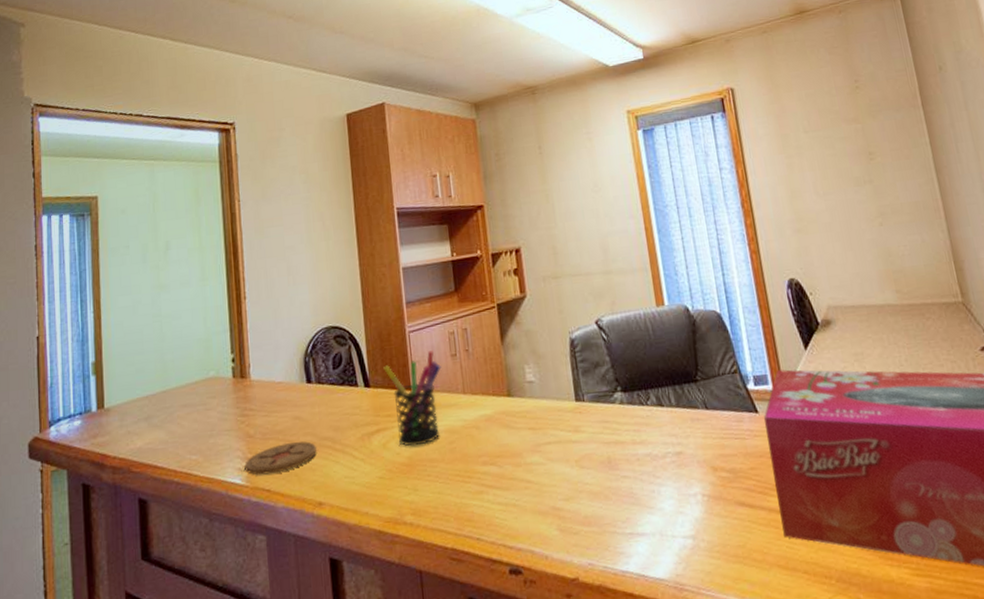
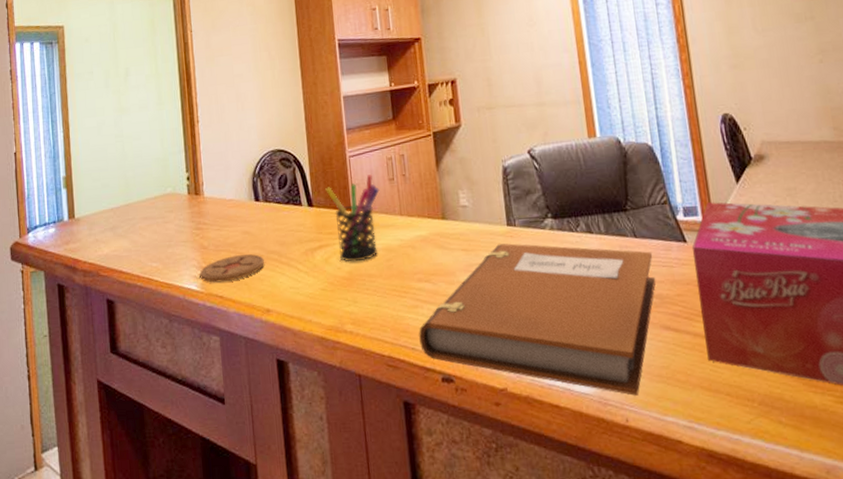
notebook: none [484,420,729,579] -> present [419,243,656,396]

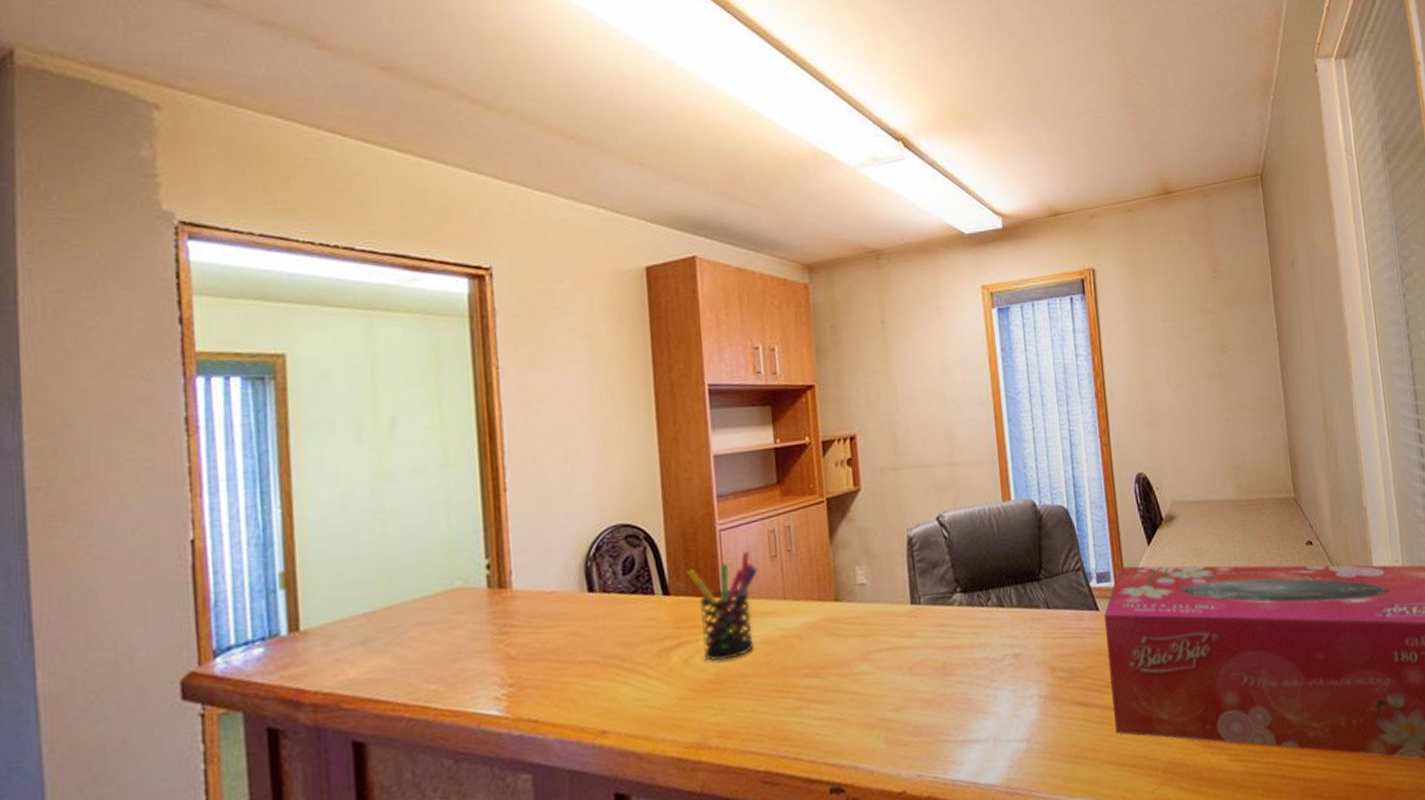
coaster: present [199,254,265,283] -> none [503,661,601,704]
notebook: present [419,243,656,396] -> none [803,622,1068,781]

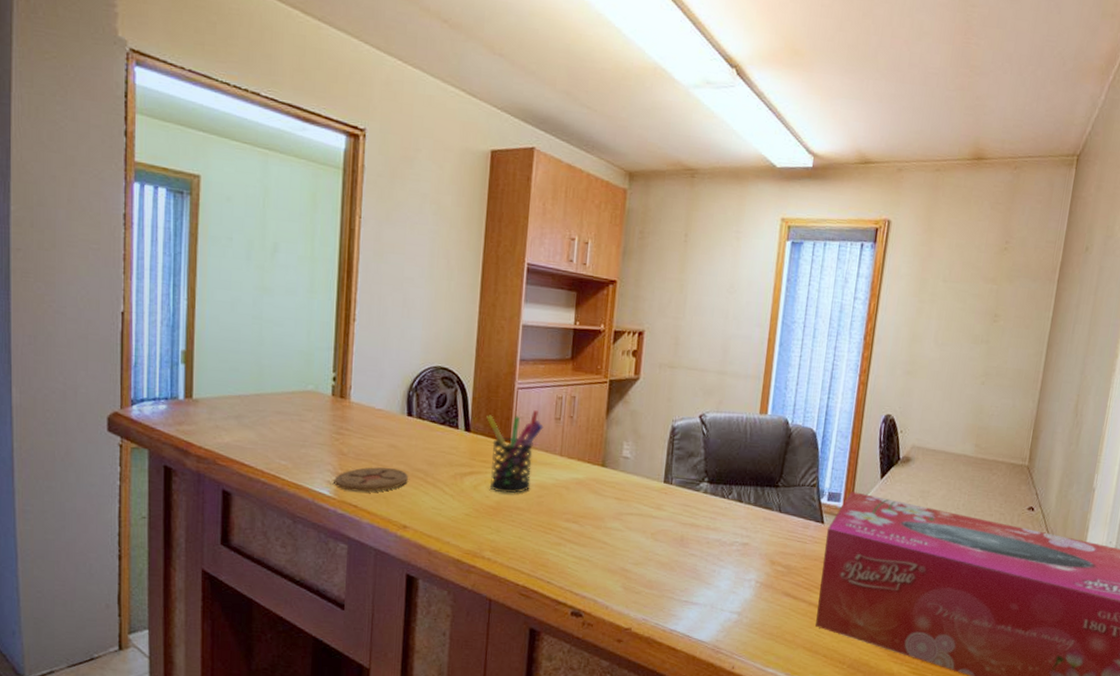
coaster: none [503,661,601,704] -> present [334,466,409,492]

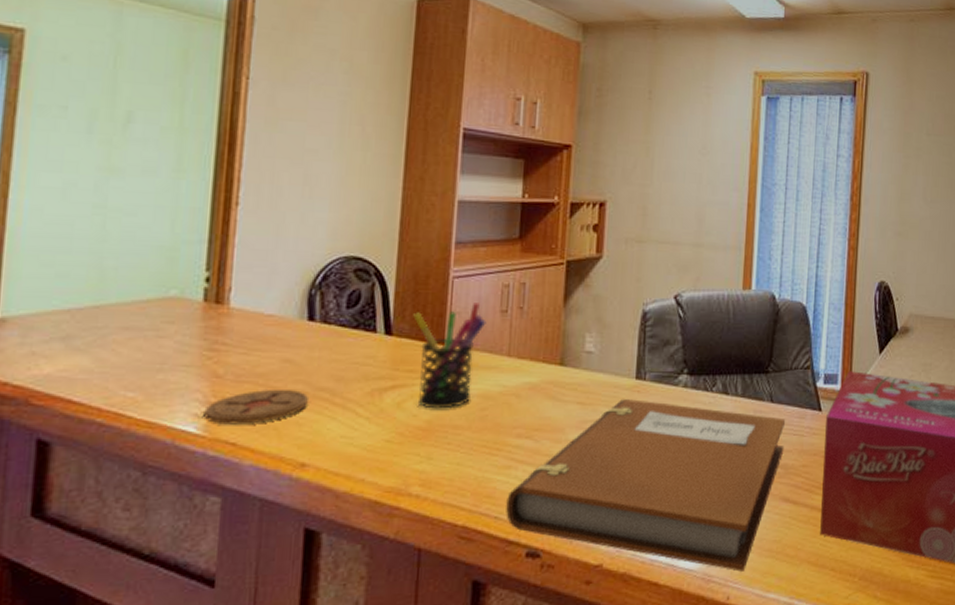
notebook: none [556,498,792,648] -> present [506,399,786,572]

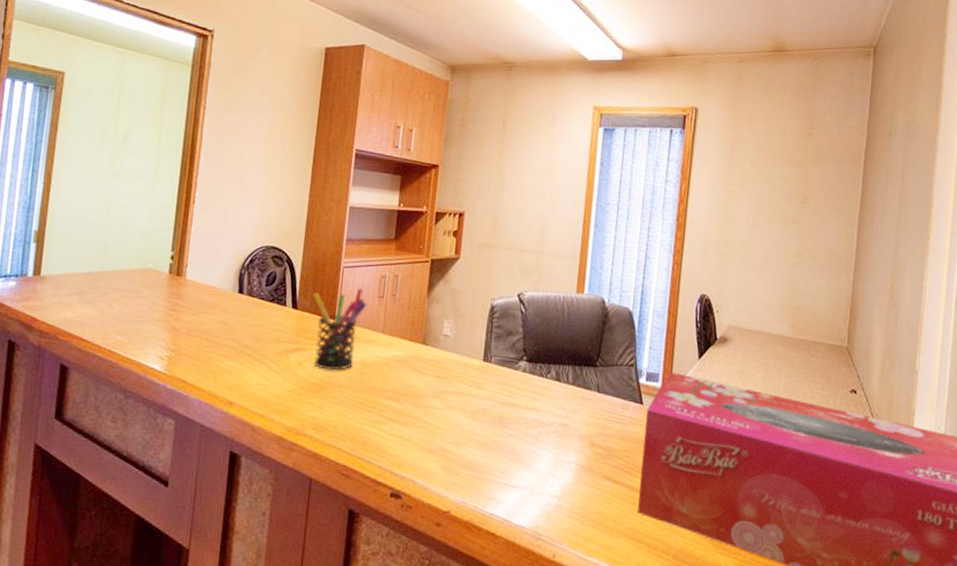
coaster: present [203,389,310,425] -> none [165,342,237,368]
notebook: present [506,399,786,572] -> none [376,377,611,535]

